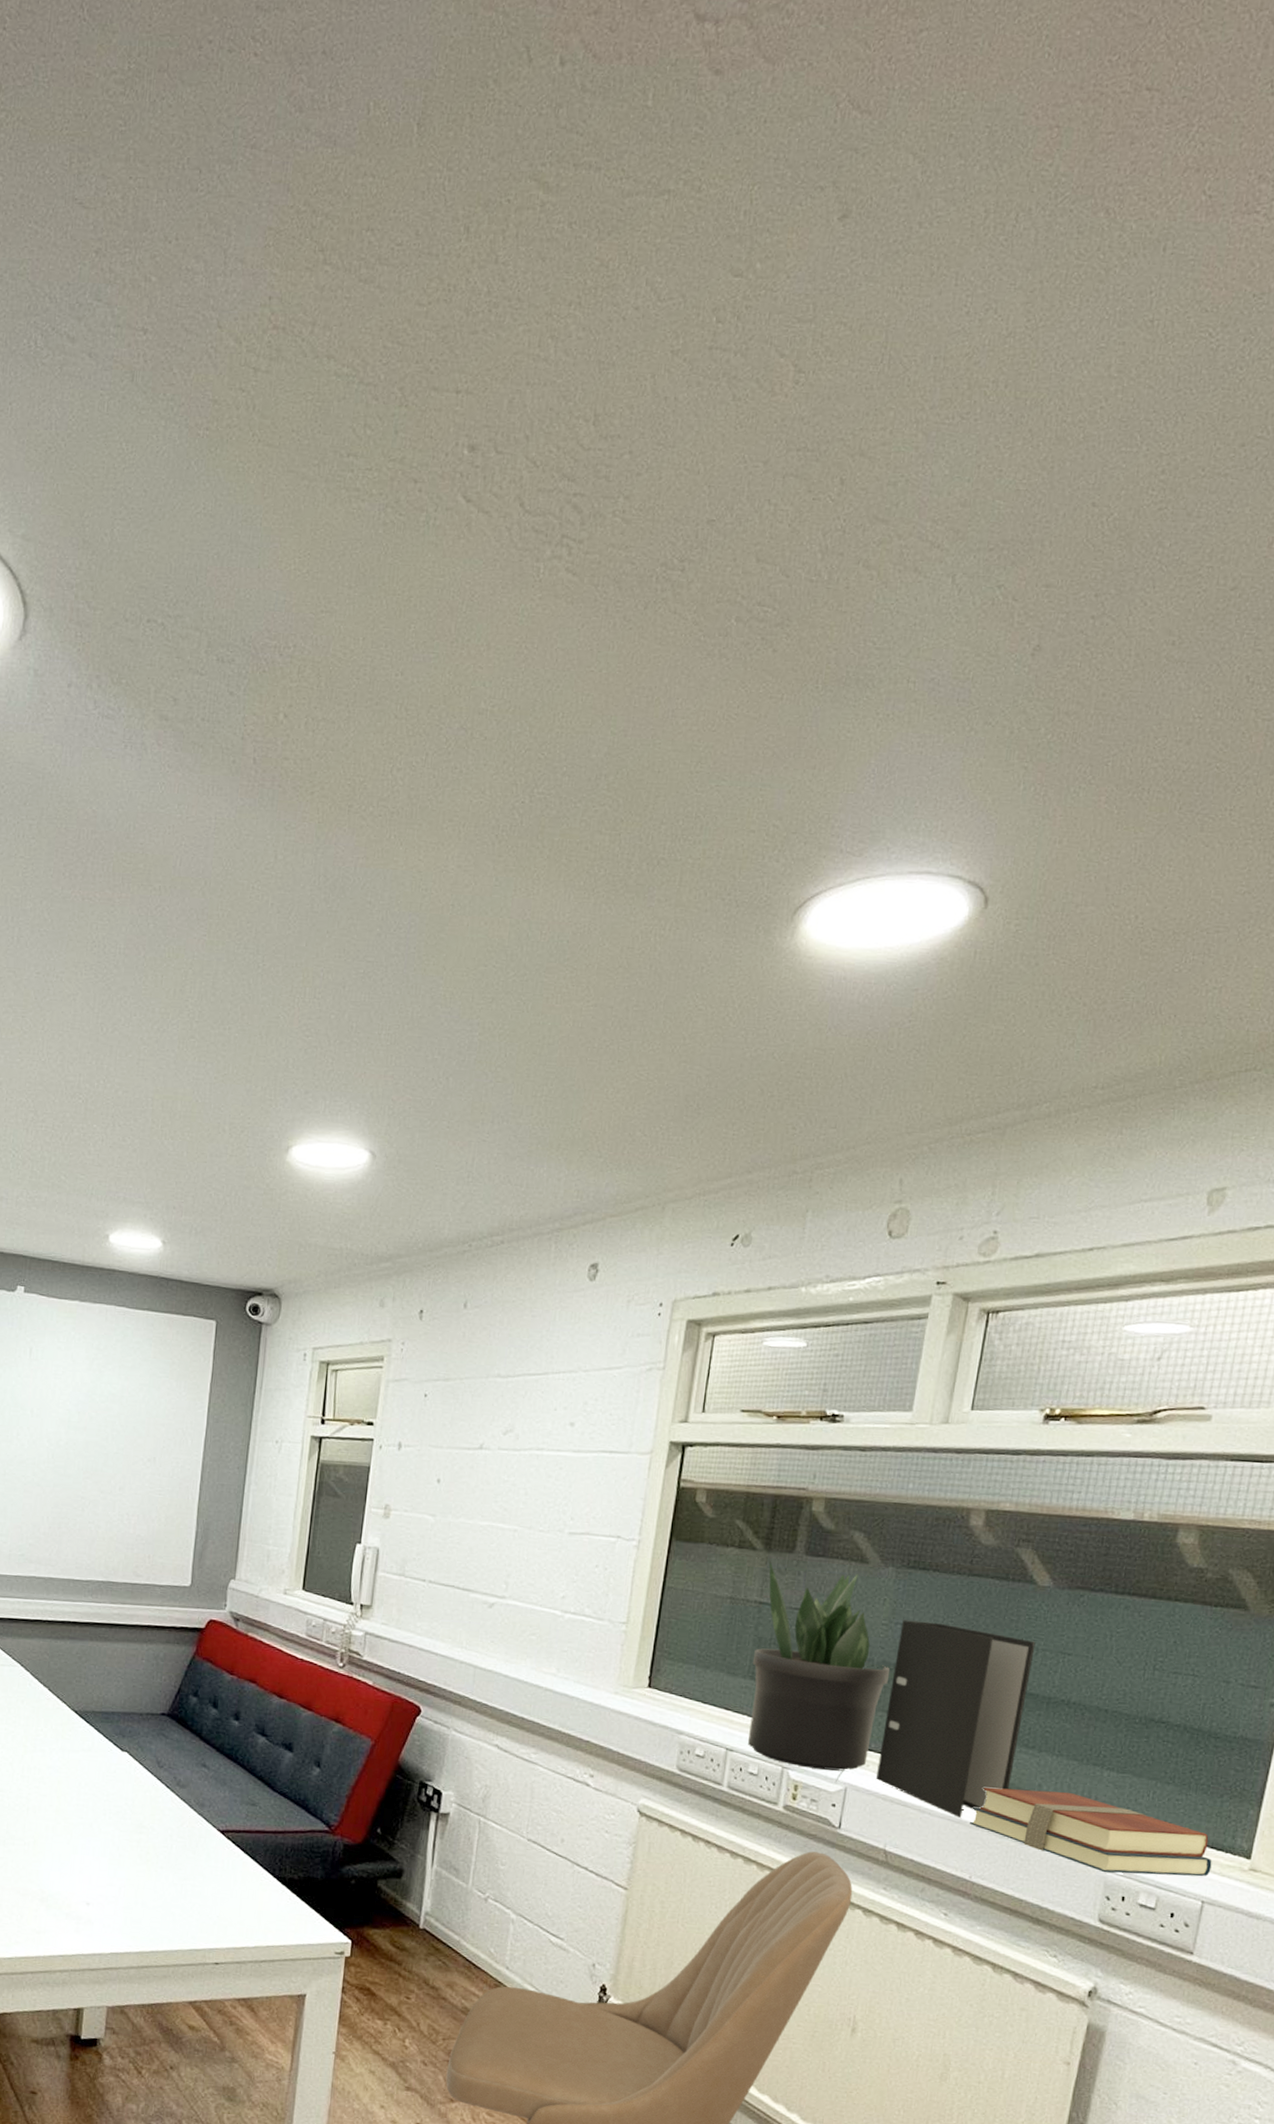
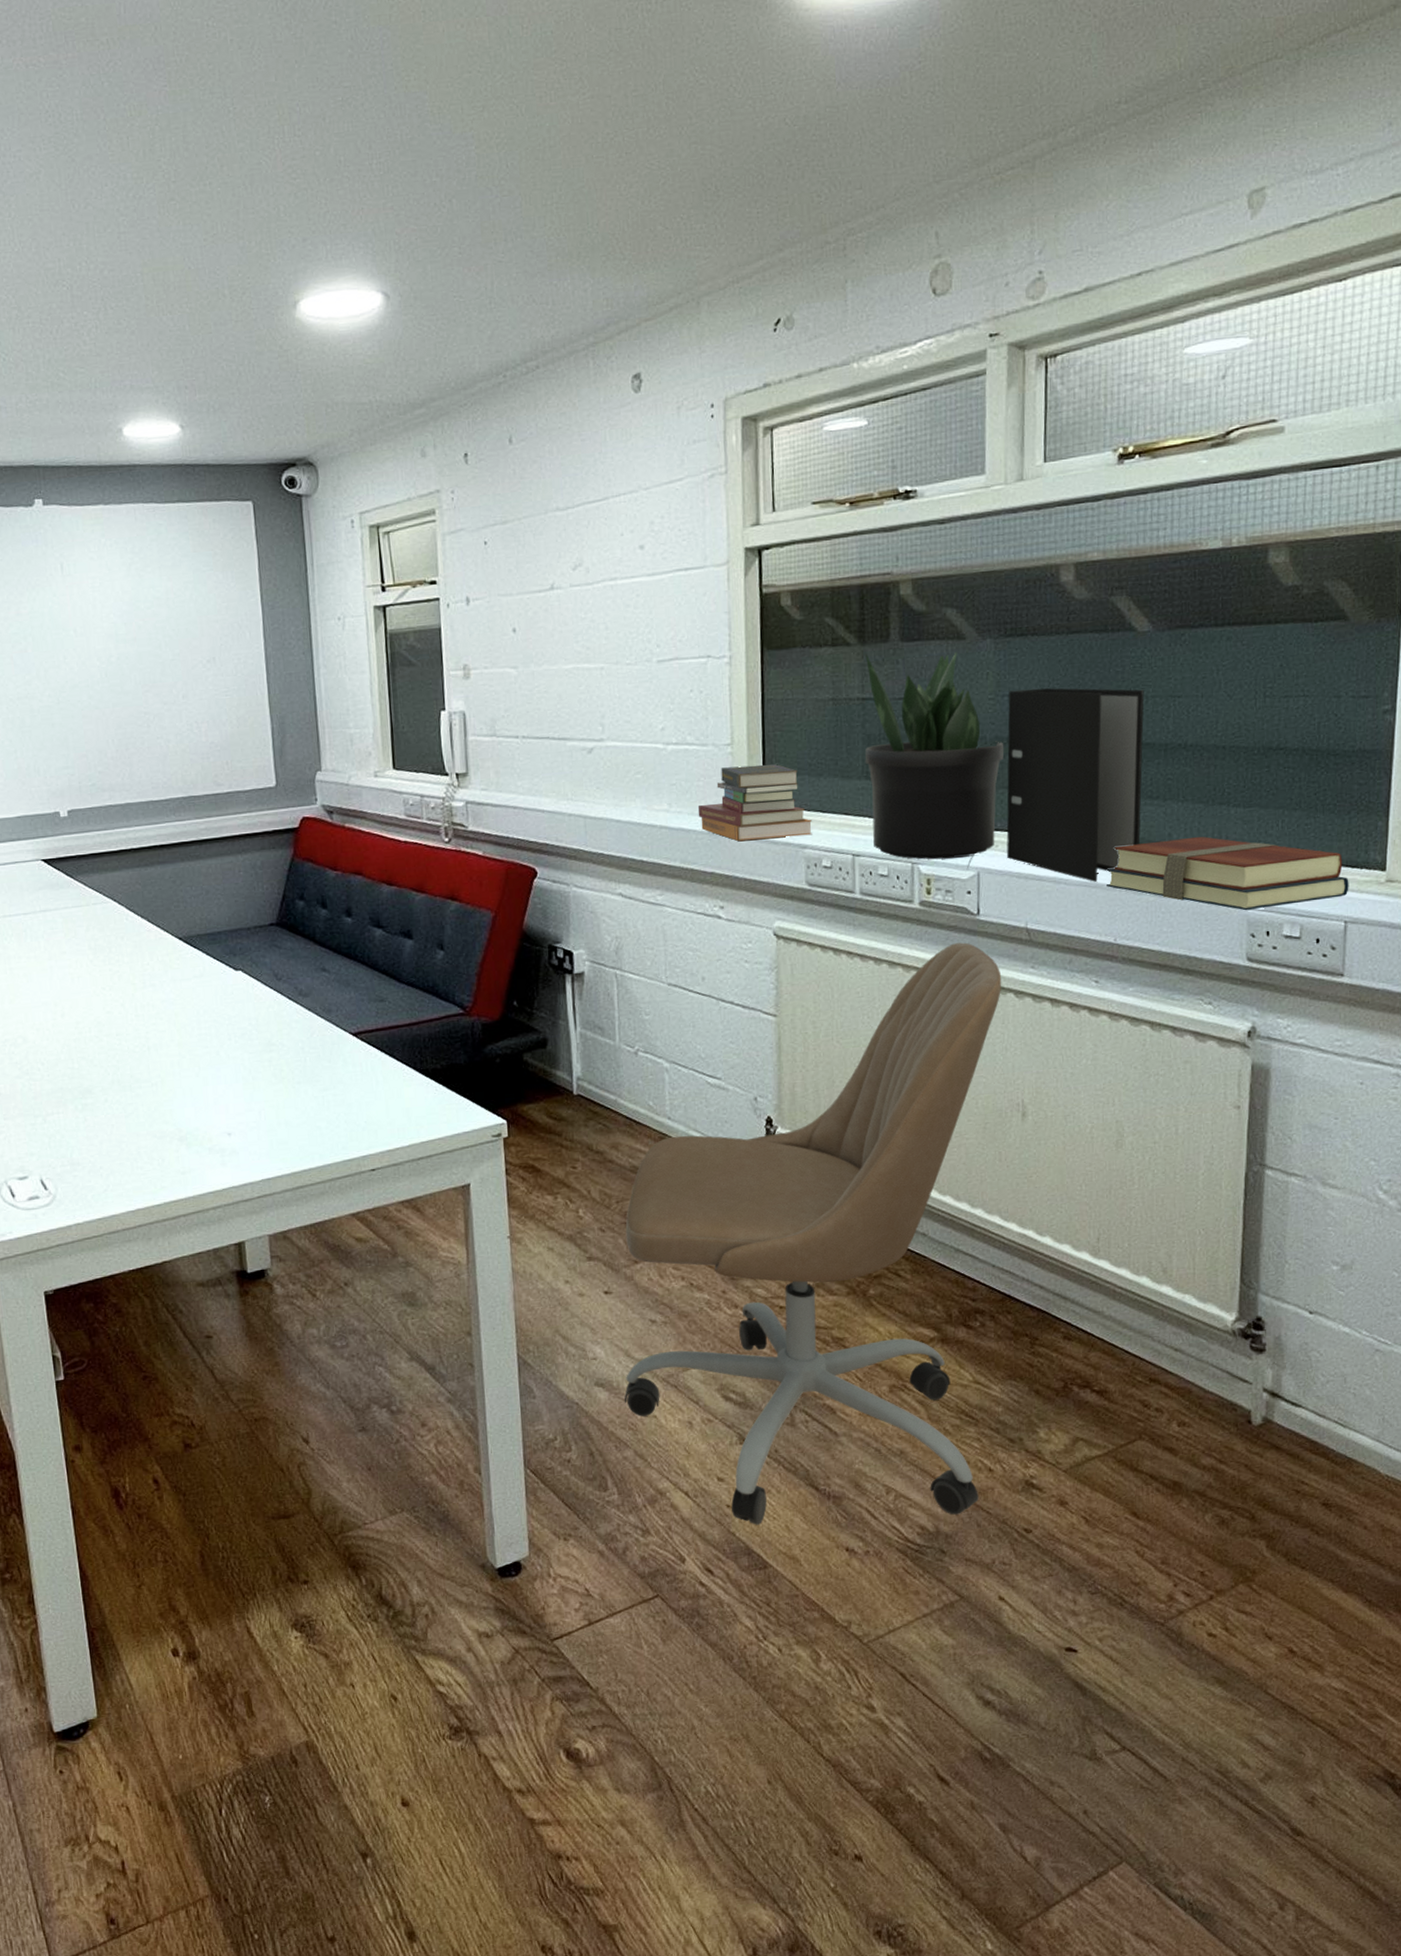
books: none [583,1644,693,1723] -> present [698,764,813,842]

